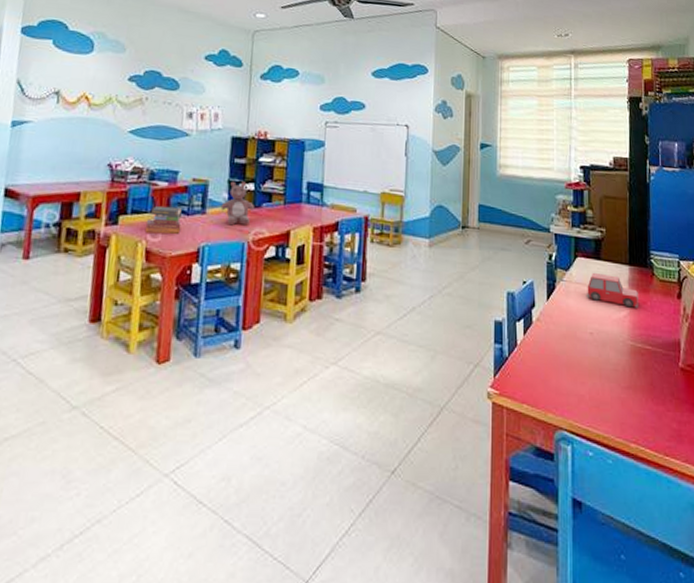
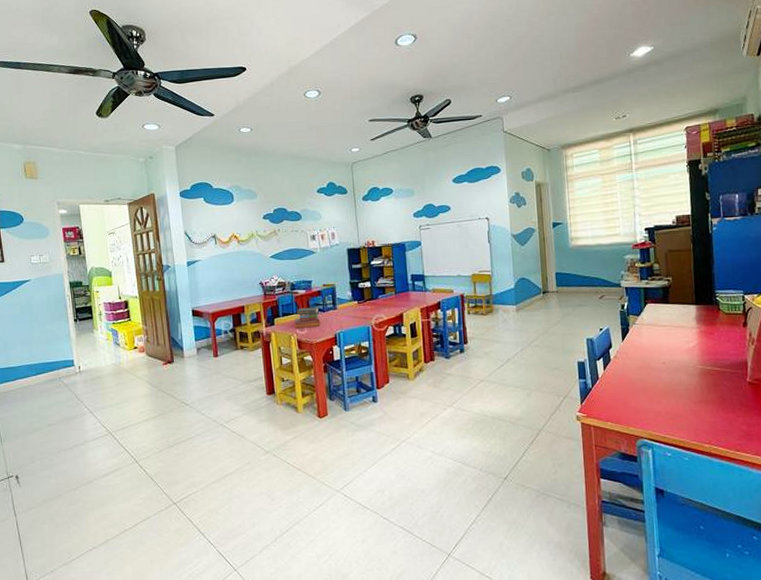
stuffed animal: present [220,181,254,226] -> none [347,282,372,315]
toy car: present [586,272,639,308] -> none [657,314,706,339]

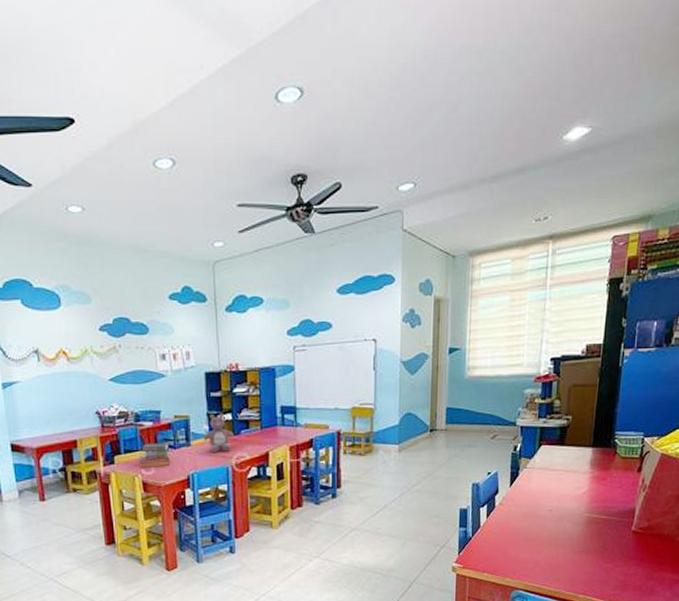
stuffed animal: none [347,282,372,315] -> present [203,413,234,454]

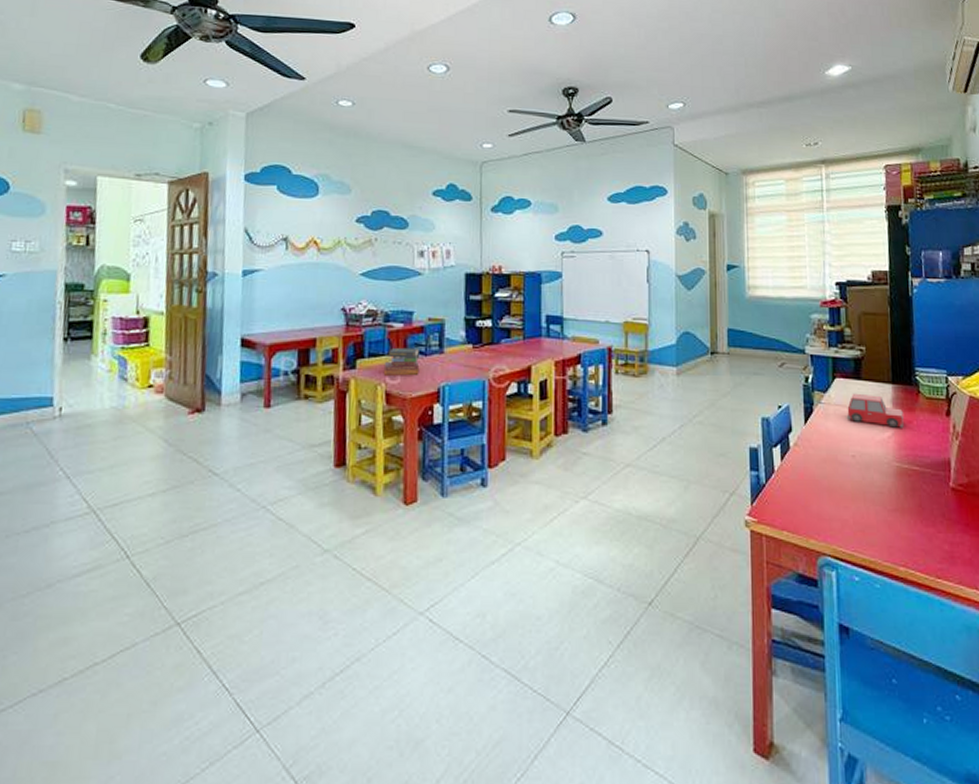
stuffed animal: present [203,413,234,454] -> none [458,318,493,364]
toy car: none [547,457,599,485] -> present [846,393,904,428]

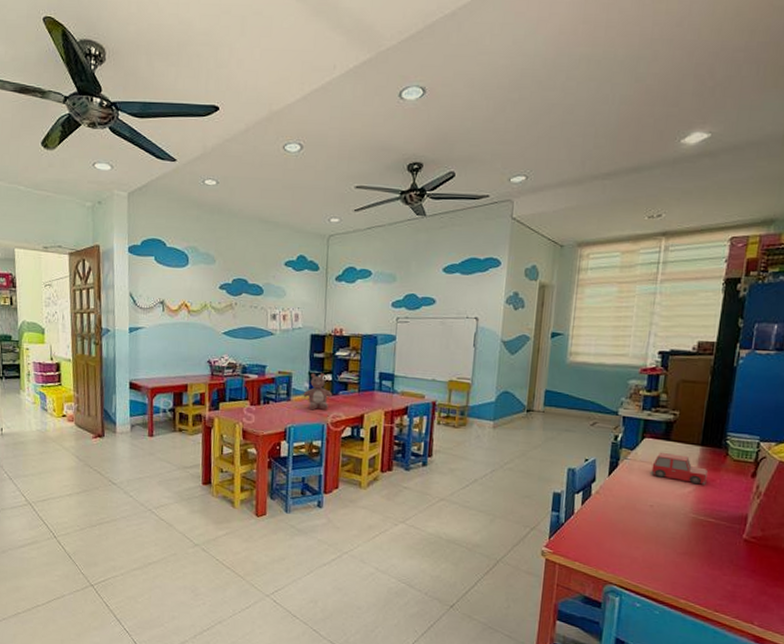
books: present [383,347,420,376] -> none [240,394,271,418]
stuffed animal: none [458,318,493,364] -> present [303,373,332,410]

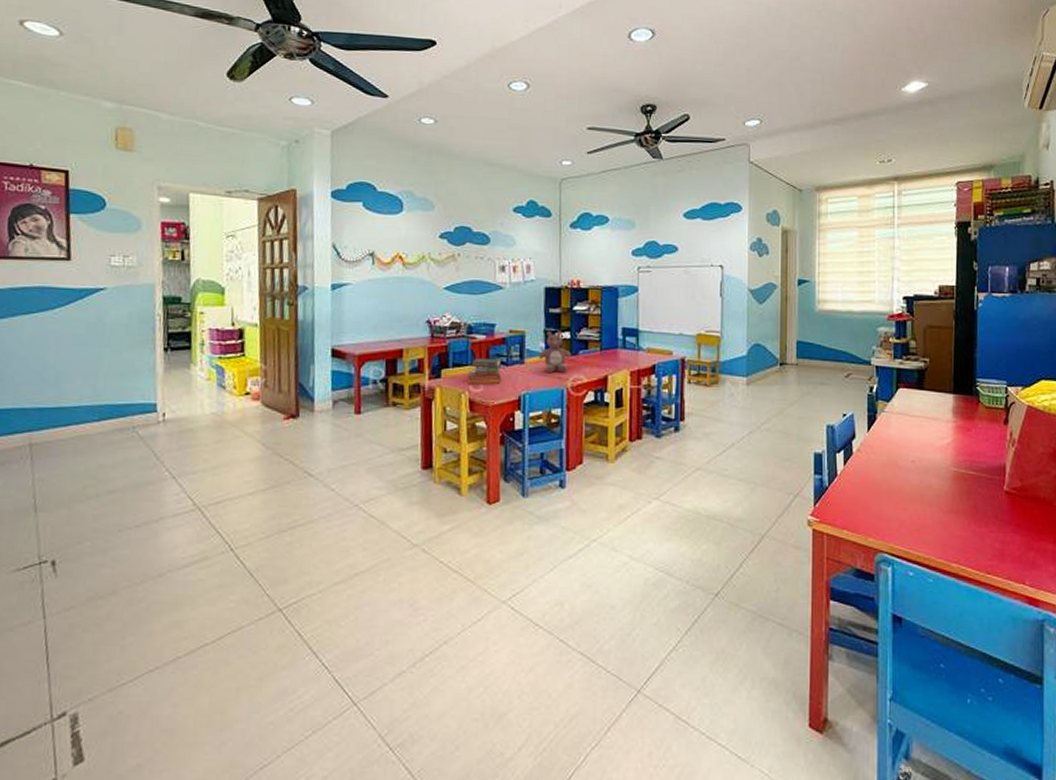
books: none [240,394,271,418] -> present [467,358,502,385]
toy car: present [650,451,708,485] -> none [908,402,963,435]

